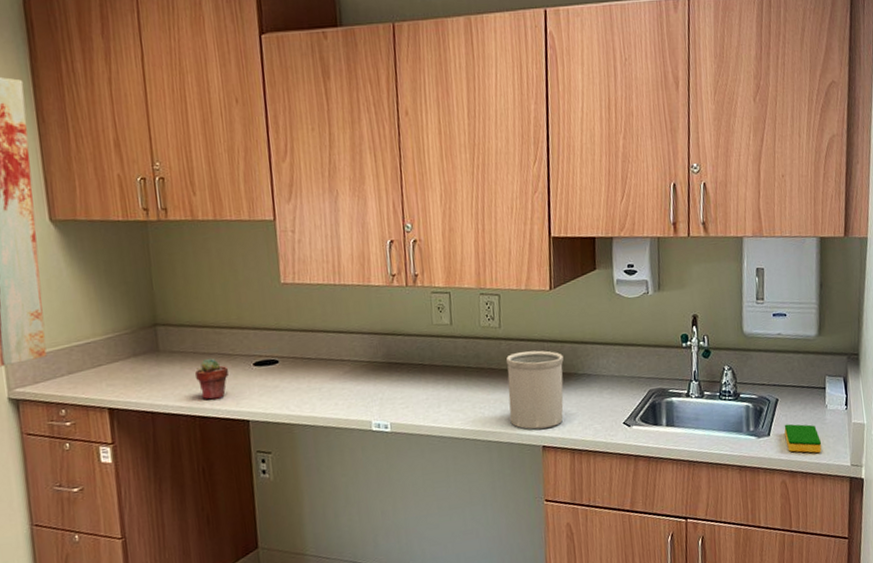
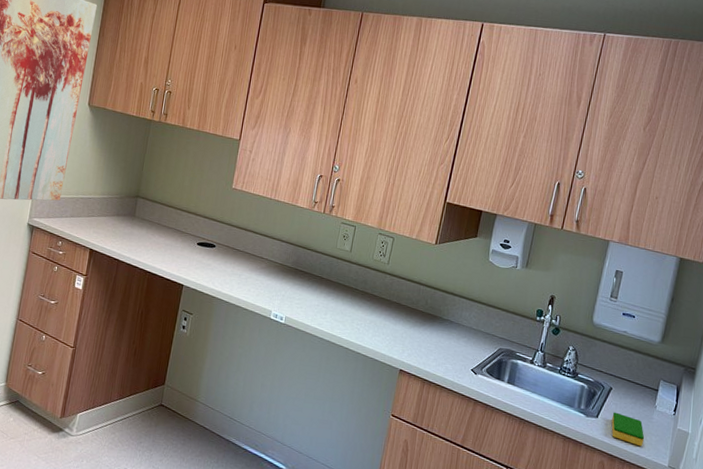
potted succulent: present [194,358,229,400] -> none [154,230,179,263]
utensil holder: present [506,350,564,430] -> none [378,287,434,356]

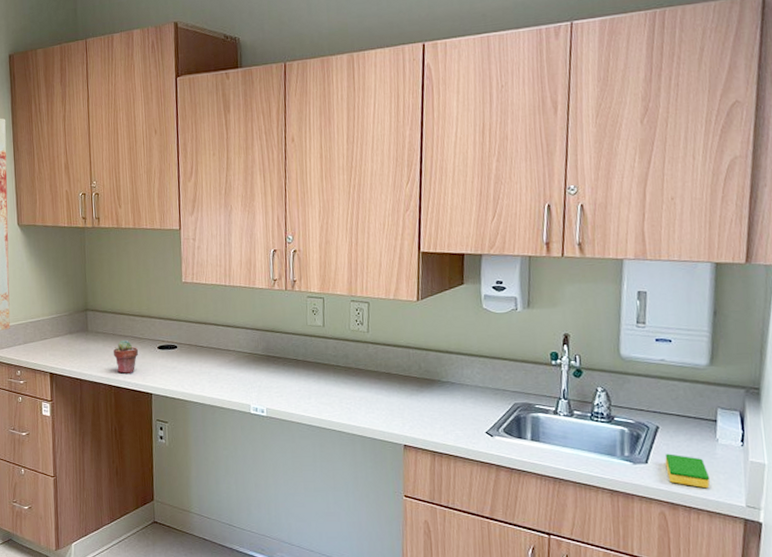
potted succulent: none [154,230,179,263] -> present [113,339,139,374]

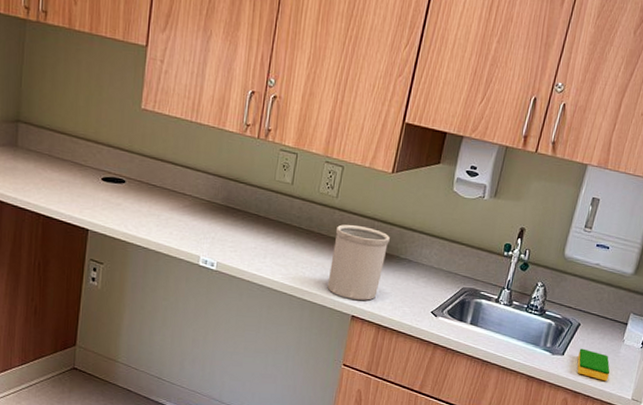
potted succulent: present [113,339,139,374] -> none [46,163,79,204]
utensil holder: none [372,356,428,429] -> present [327,224,390,300]

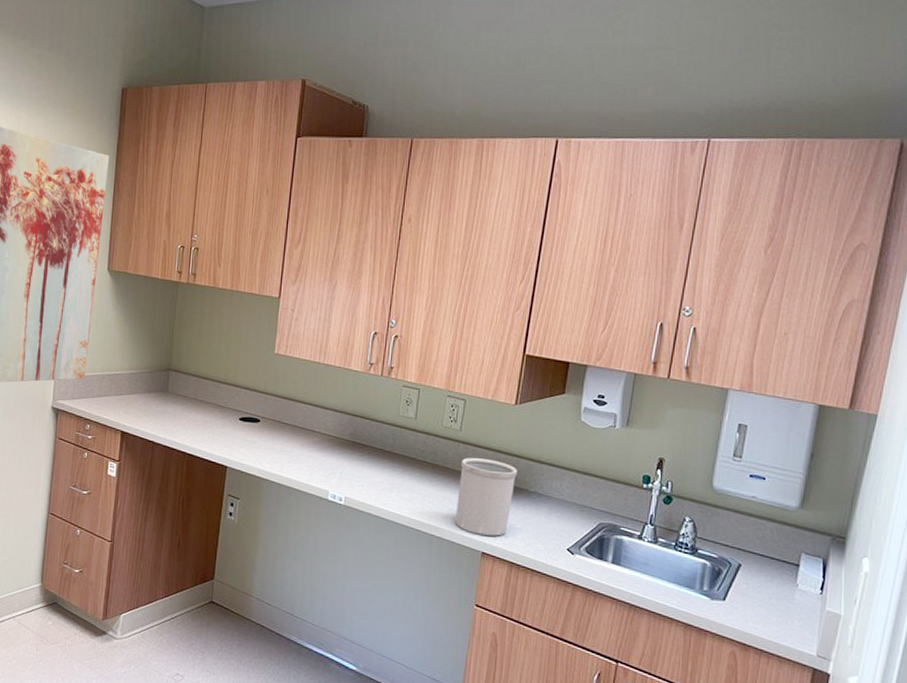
dish sponge: present [577,348,610,382] -> none [742,593,785,633]

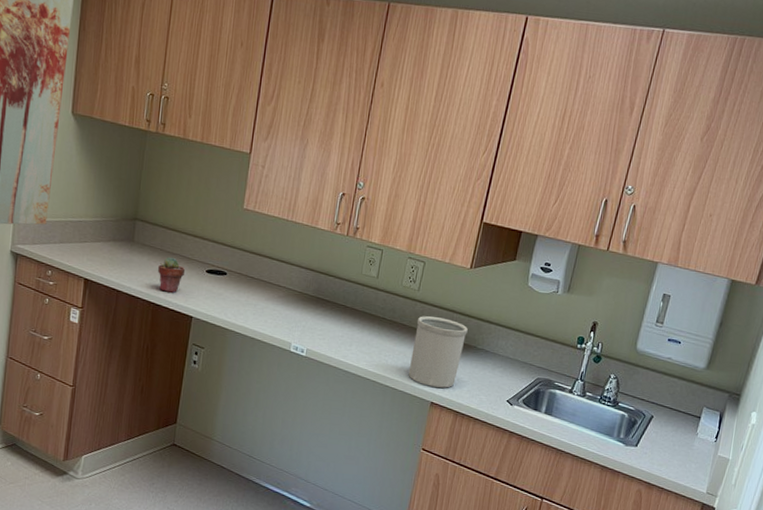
potted succulent: none [191,406,219,442] -> present [157,257,186,293]

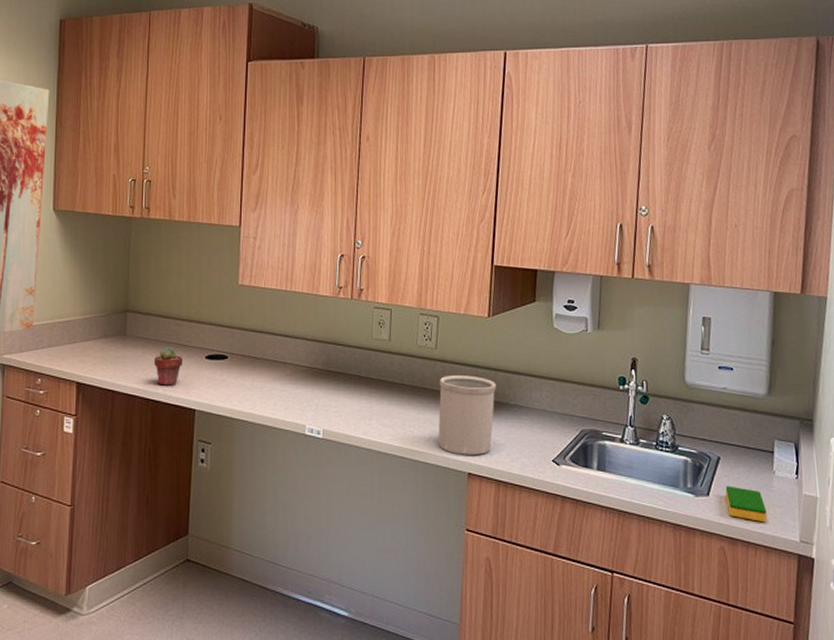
dish sponge: none [650,440,684,474] -> present [725,486,767,523]

